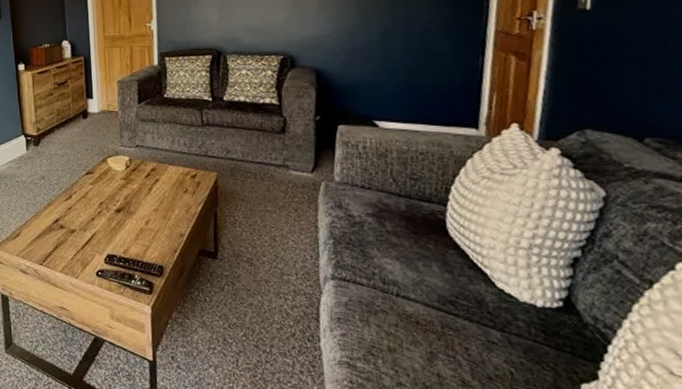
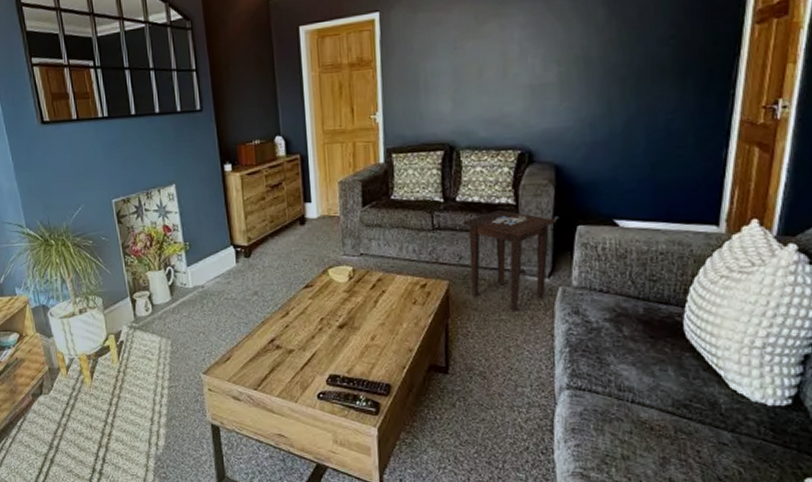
side table: none [229,109,318,204] -> present [461,210,557,312]

